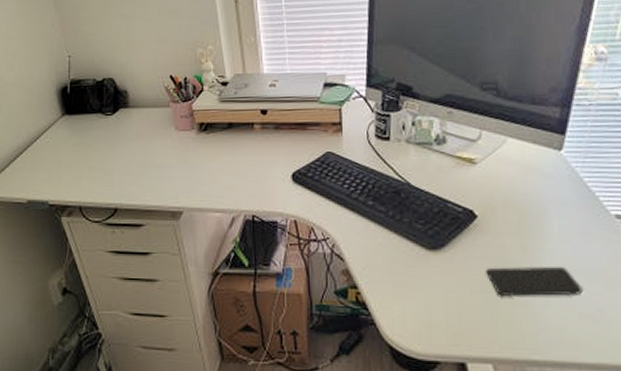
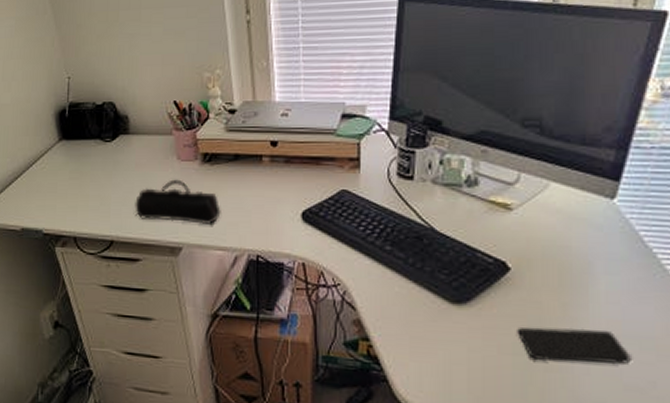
pencil case: none [137,148,218,189] -> present [135,179,221,224]

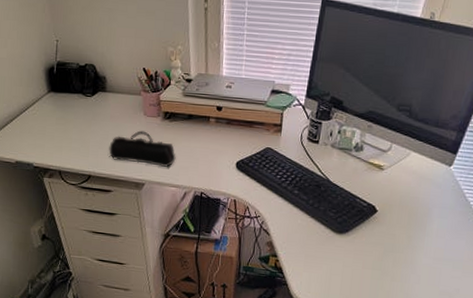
smartphone: present [517,327,631,365] -> none [377,251,447,278]

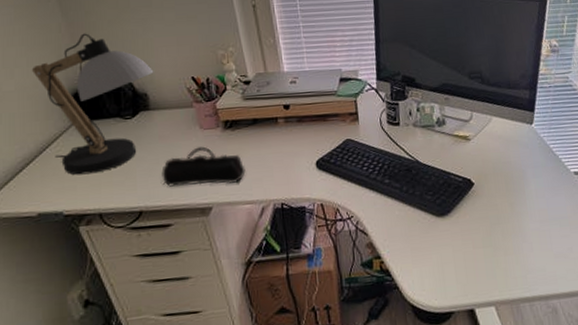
desk lamp: none [20,15,113,138] -> present [31,33,154,175]

